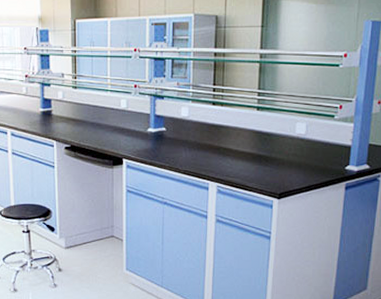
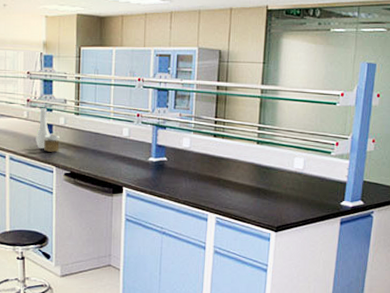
vase: none [35,83,59,126] -> present [36,108,60,152]

